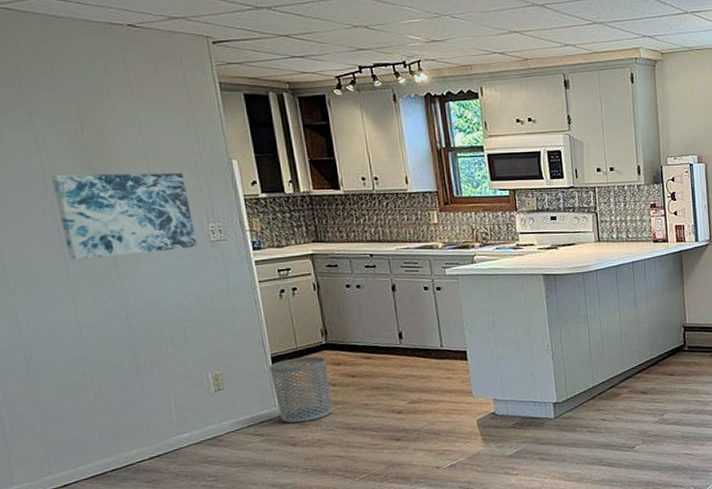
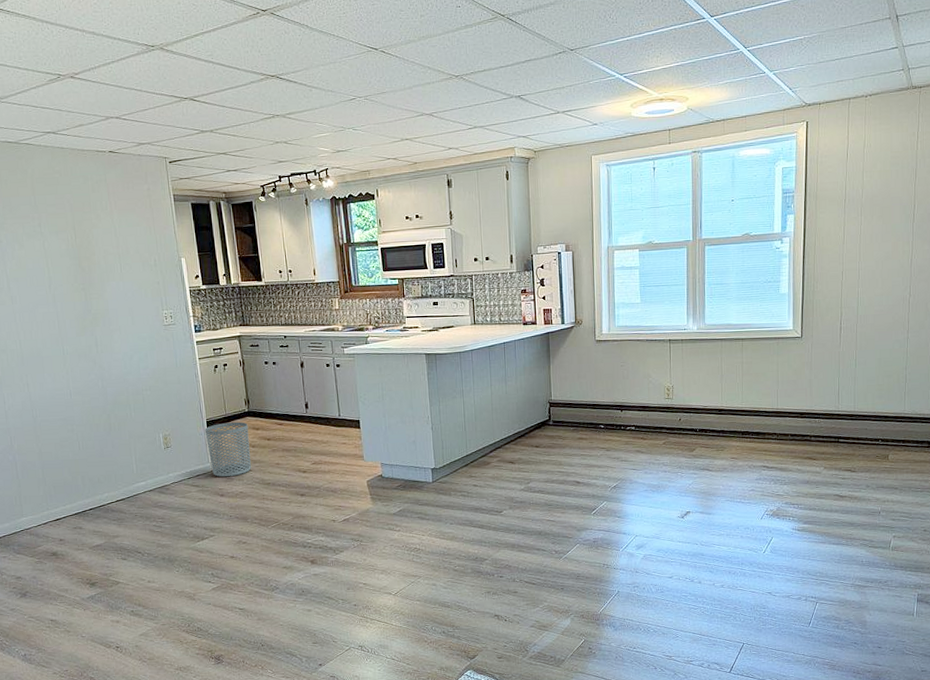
wall art: present [50,172,197,260] -> none [53,269,154,341]

